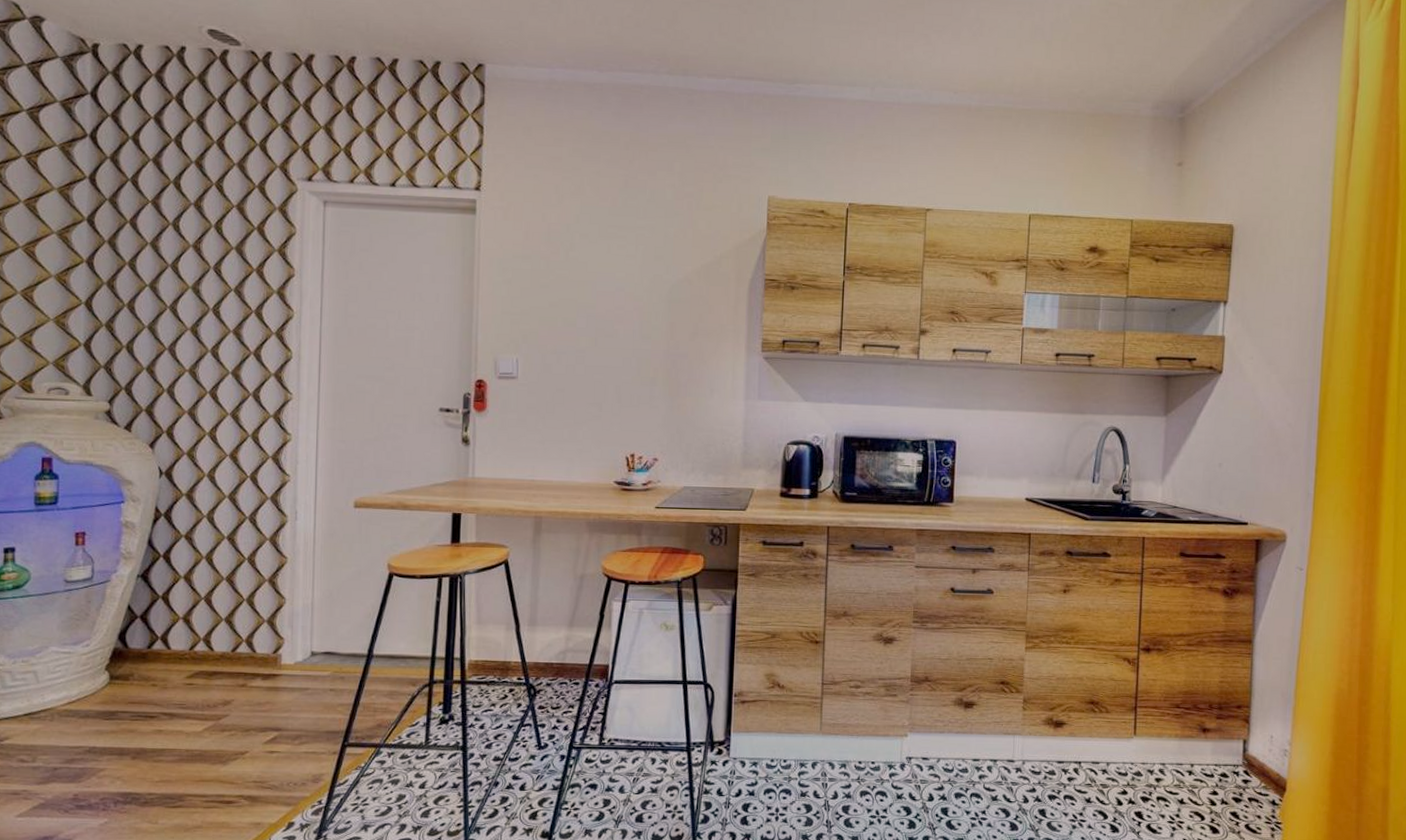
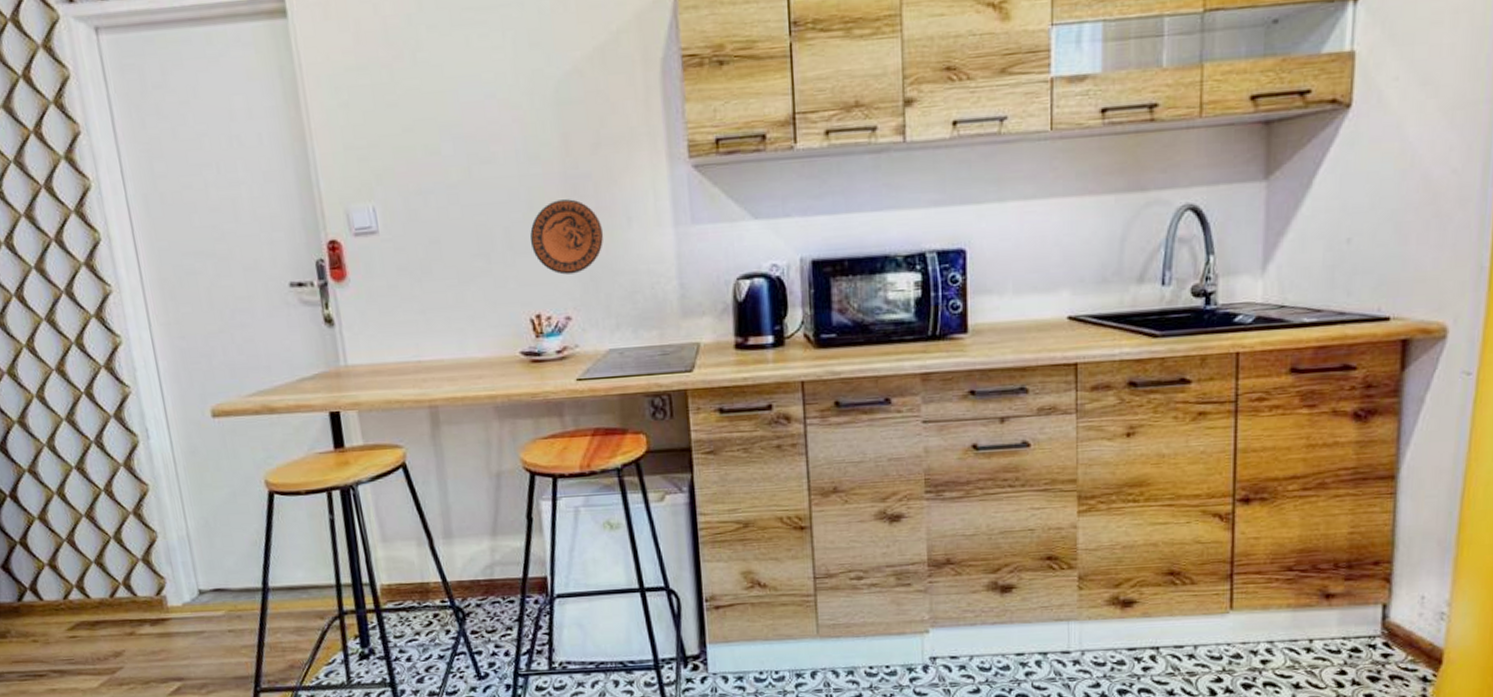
decorative plate: none [634,370,691,426] -> present [529,199,604,275]

